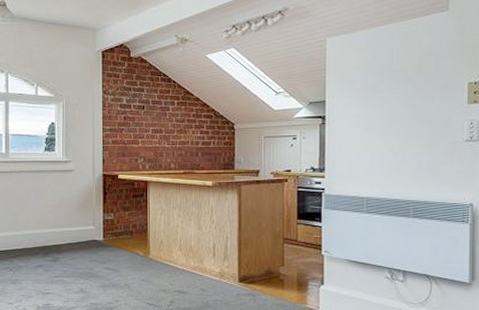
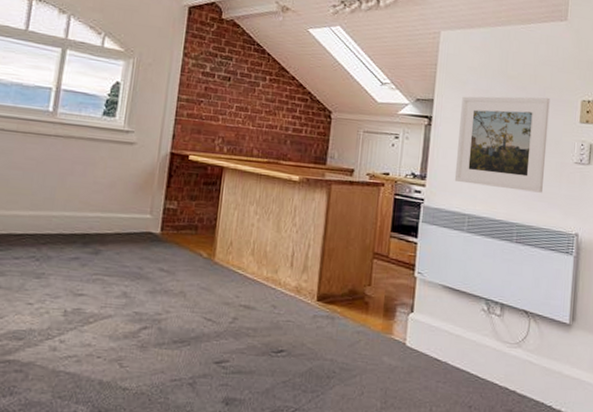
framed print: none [351,84,437,172] -> present [454,96,550,193]

